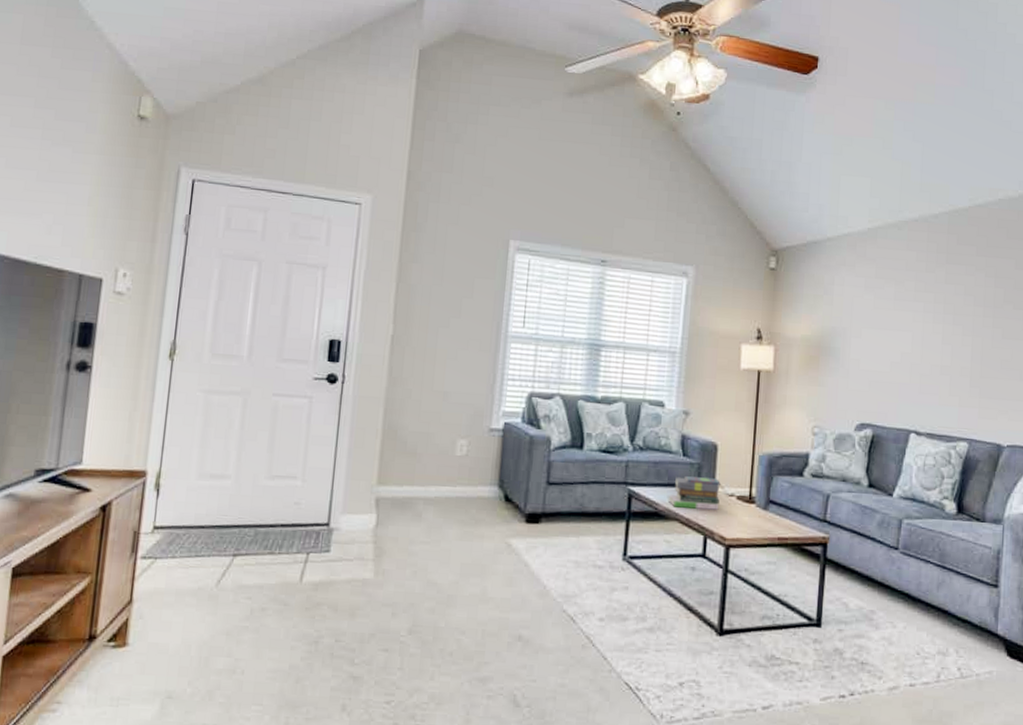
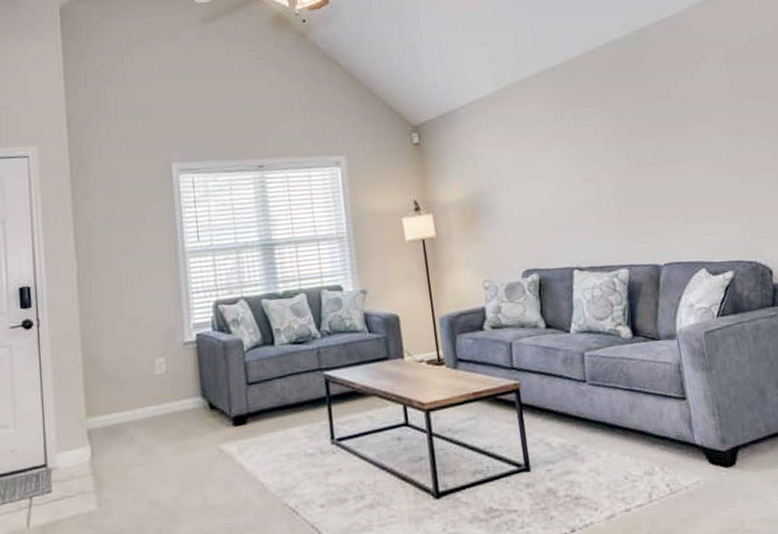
books: present [669,476,721,510] -> none [363,348,412,383]

